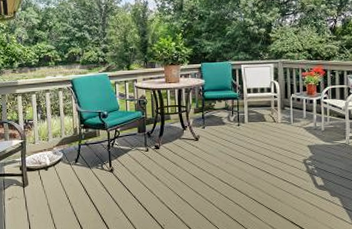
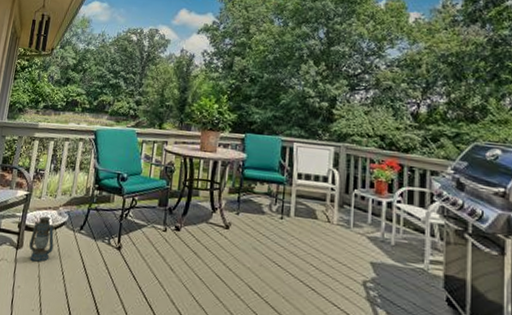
lantern: none [33,157,58,194] -> present [29,216,57,262]

